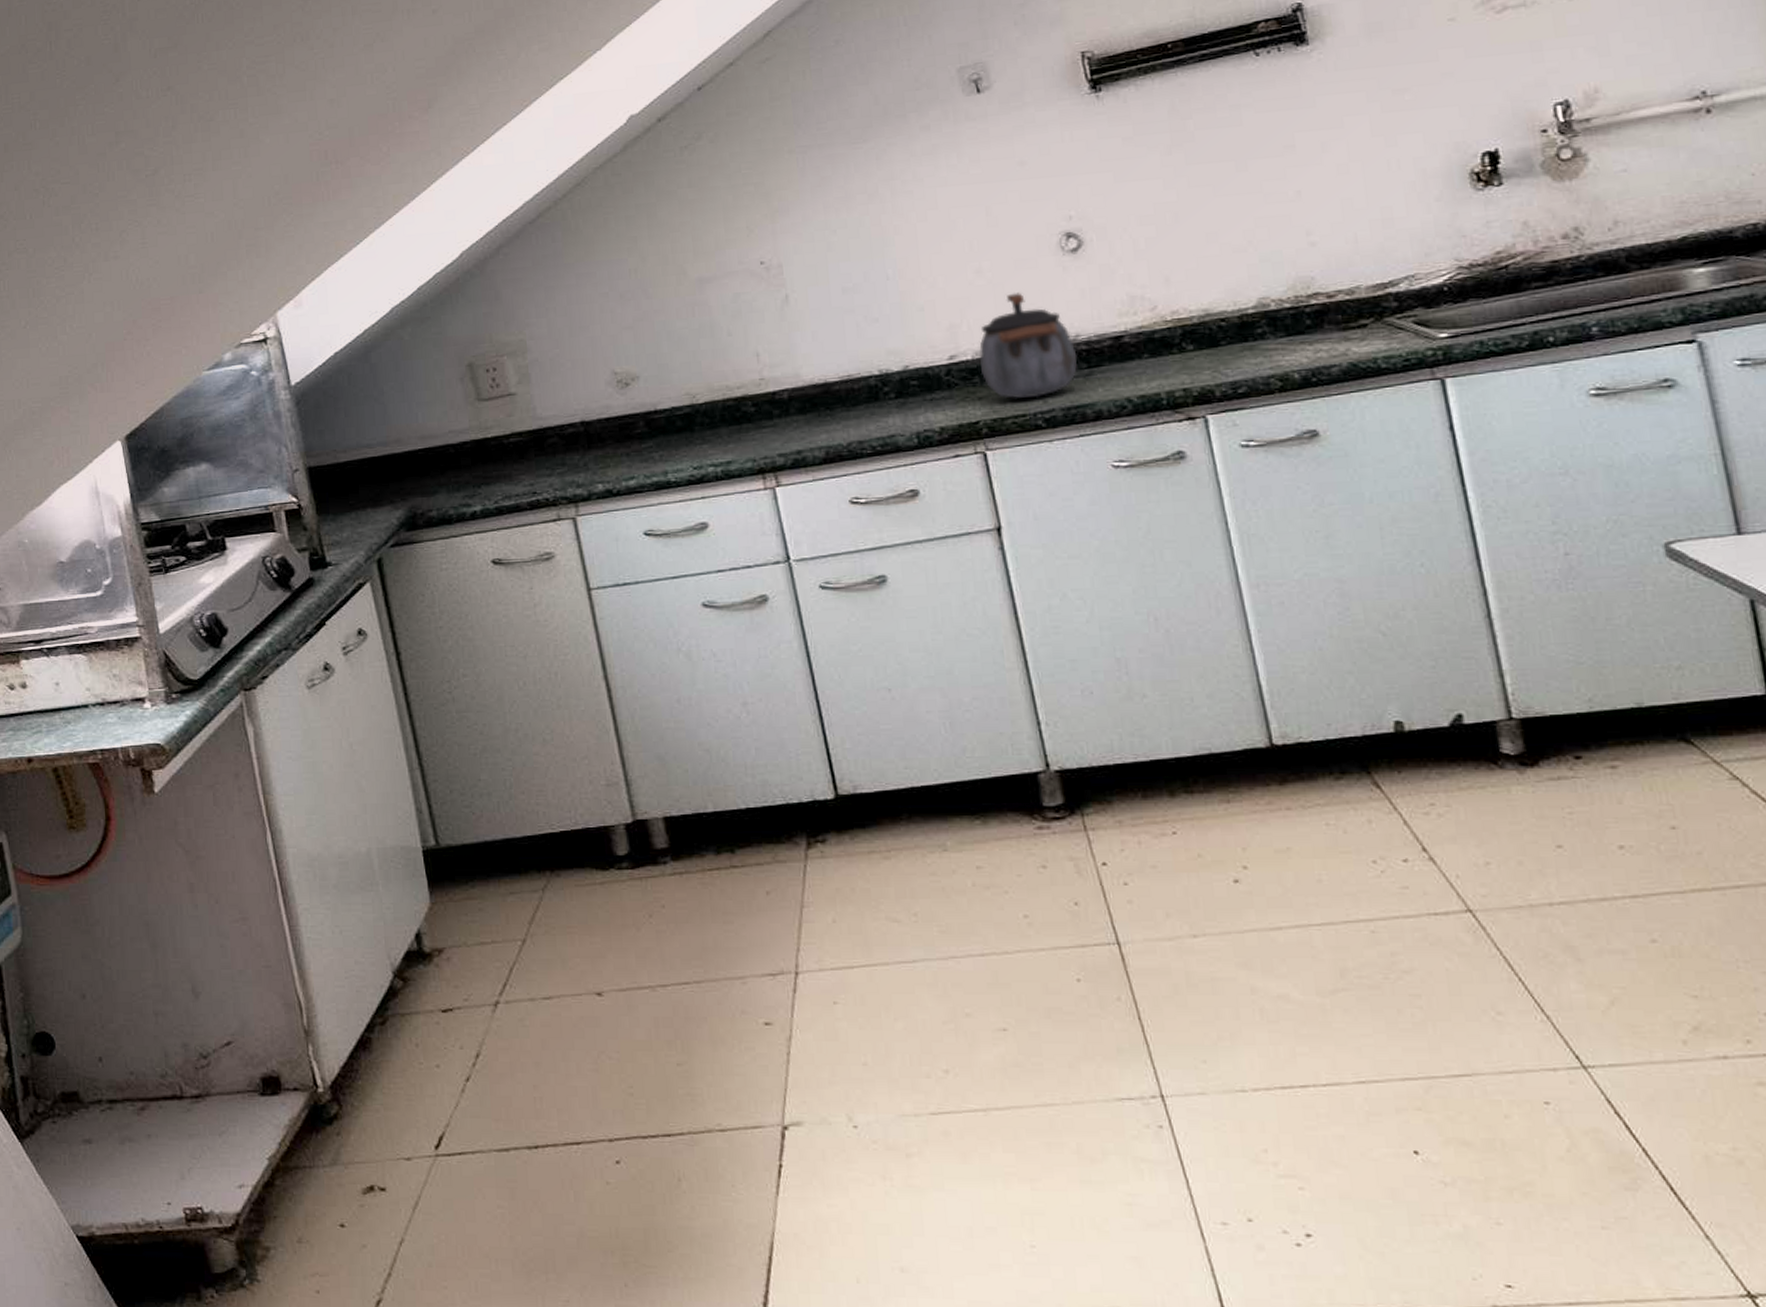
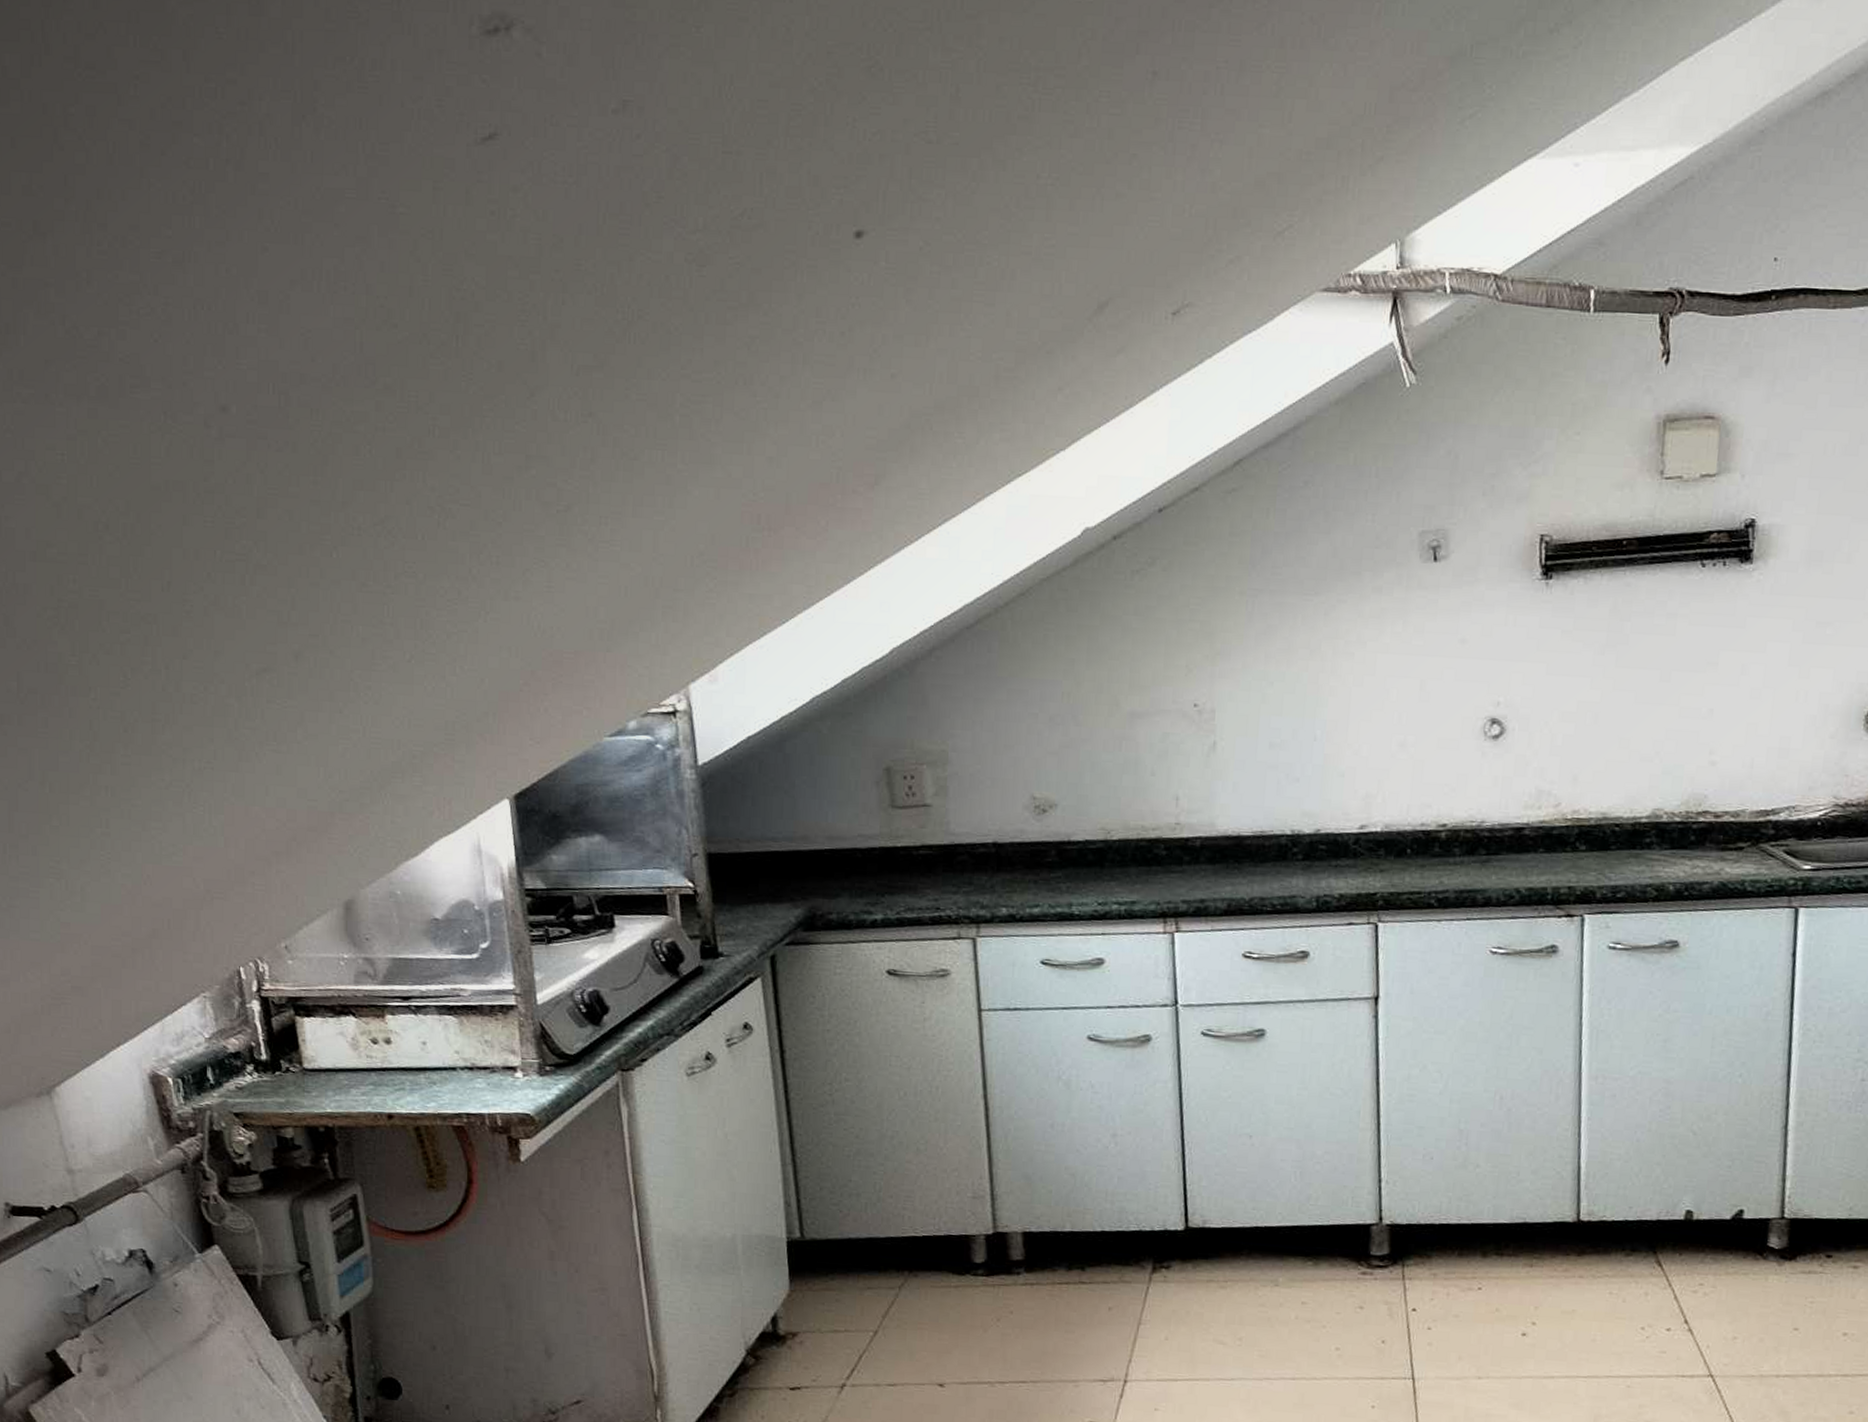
kettle: present [979,293,1078,398] -> none [1387,771,1479,878]

